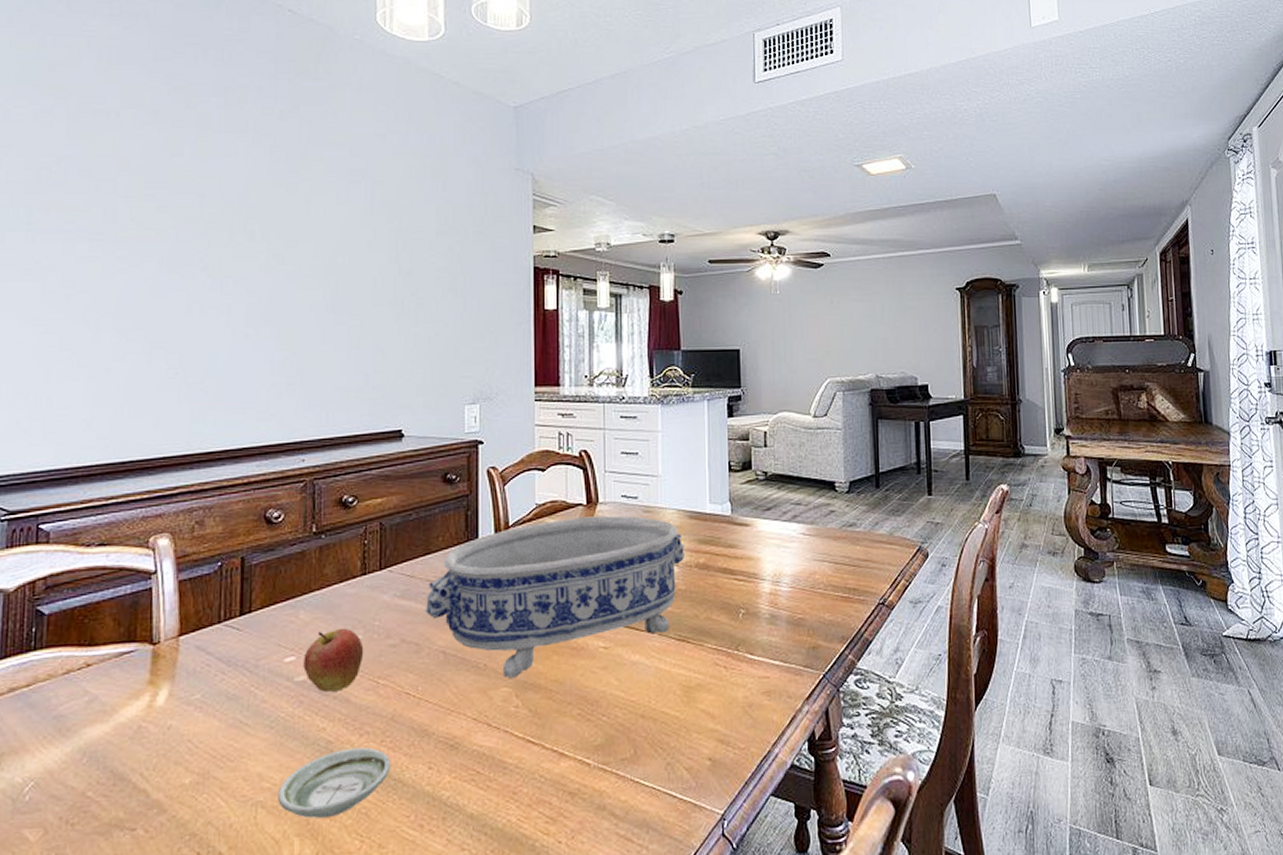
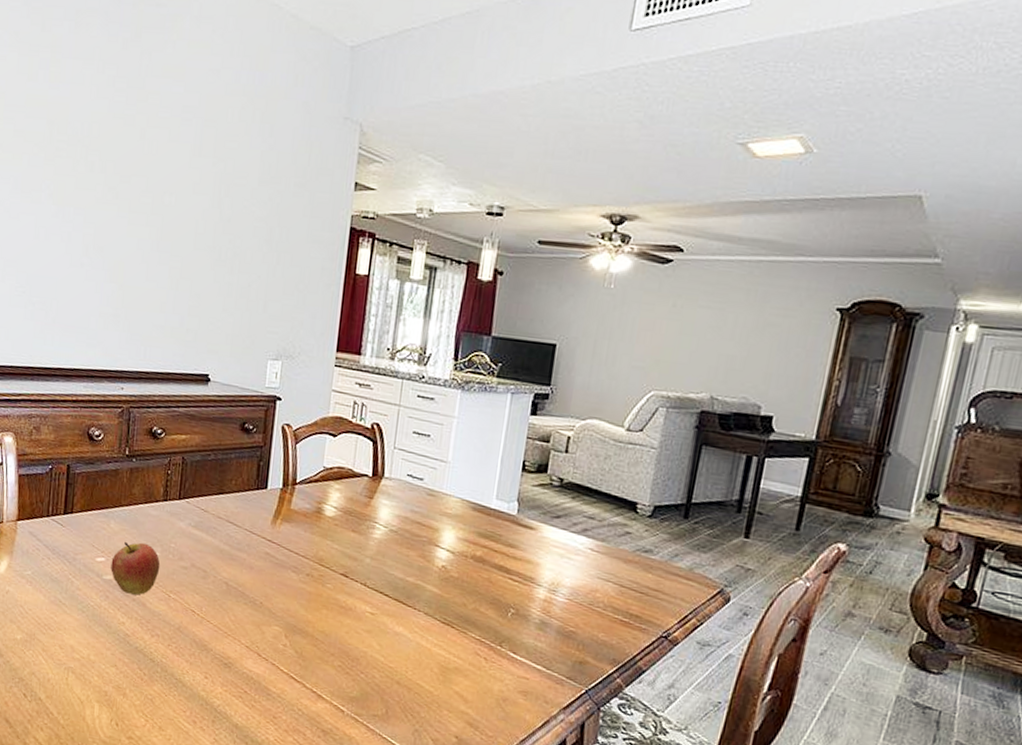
saucer: present [277,747,391,819] -> none [84,643,175,695]
decorative bowl: present [424,515,686,679] -> none [213,485,464,621]

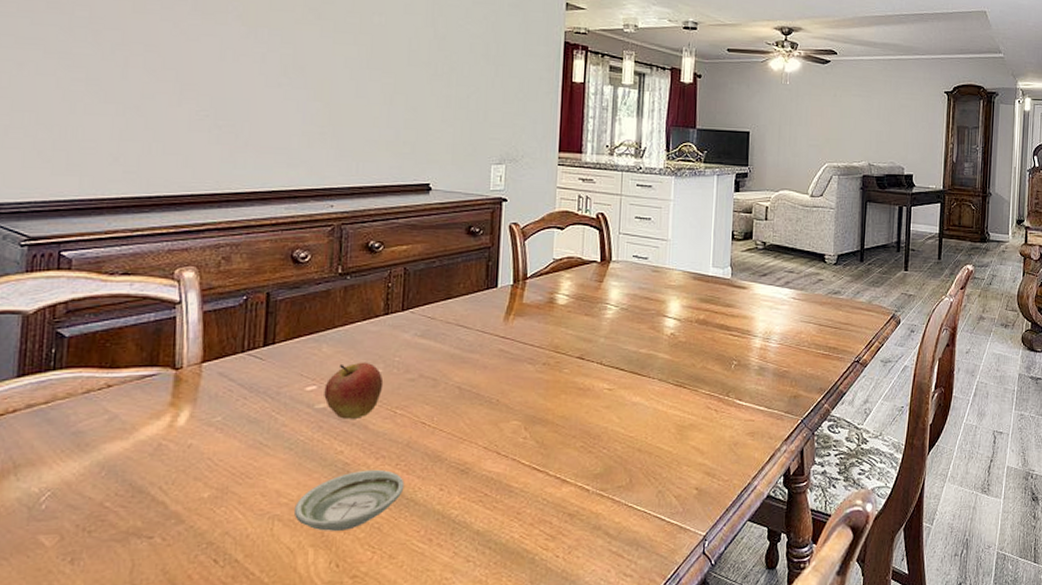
saucer: none [84,643,175,695] -> present [293,469,405,531]

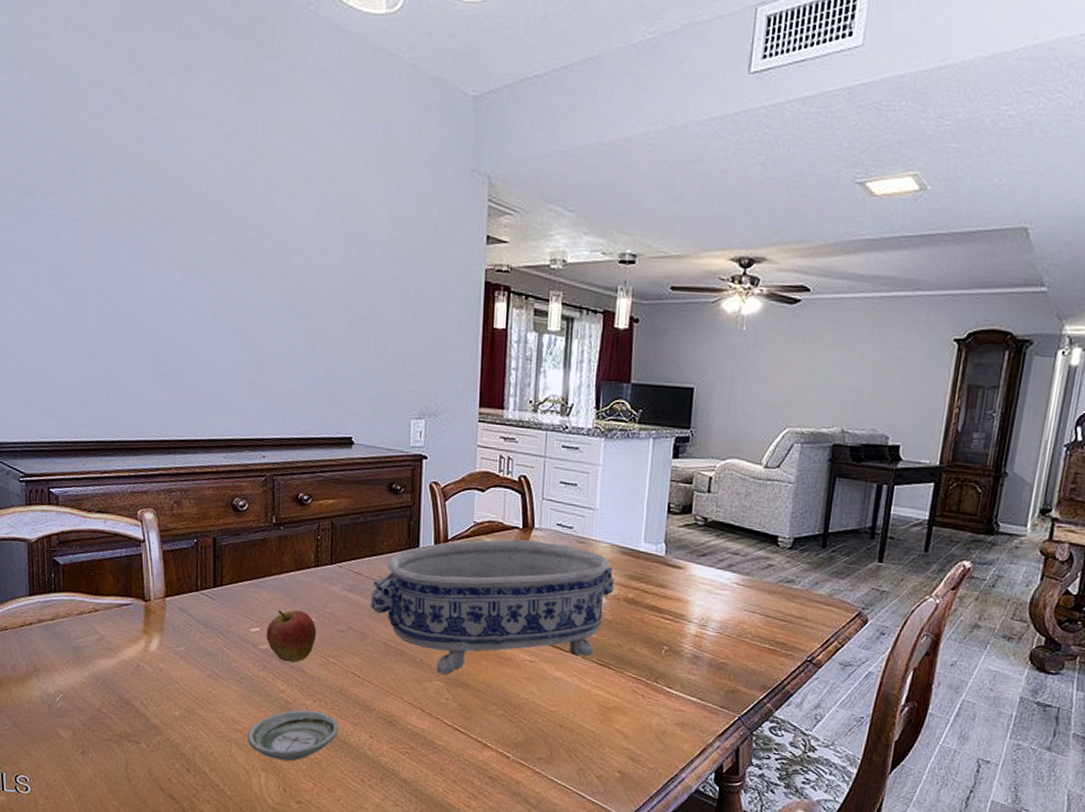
decorative bowl: none [443,273,688,414] -> present [369,539,616,675]

